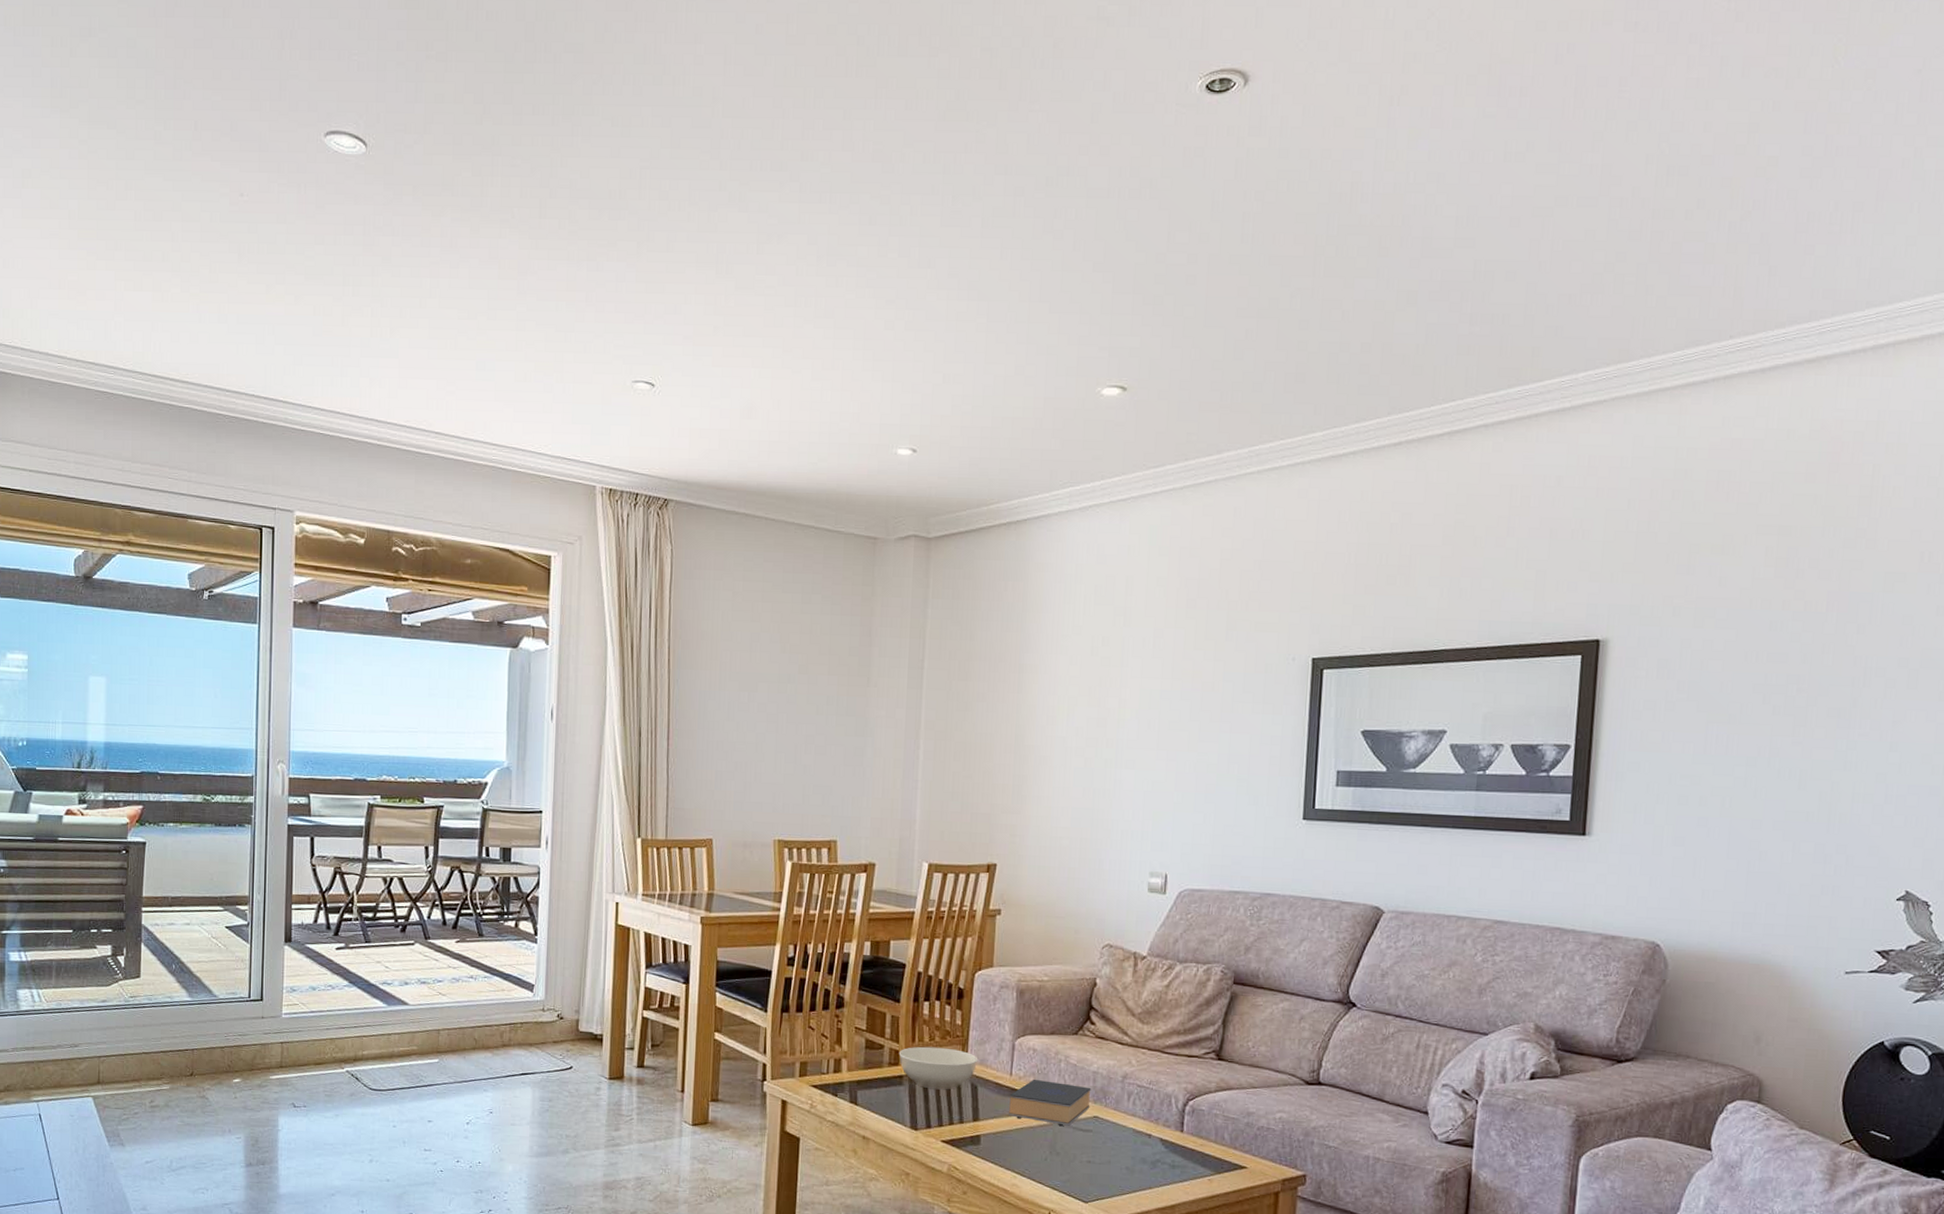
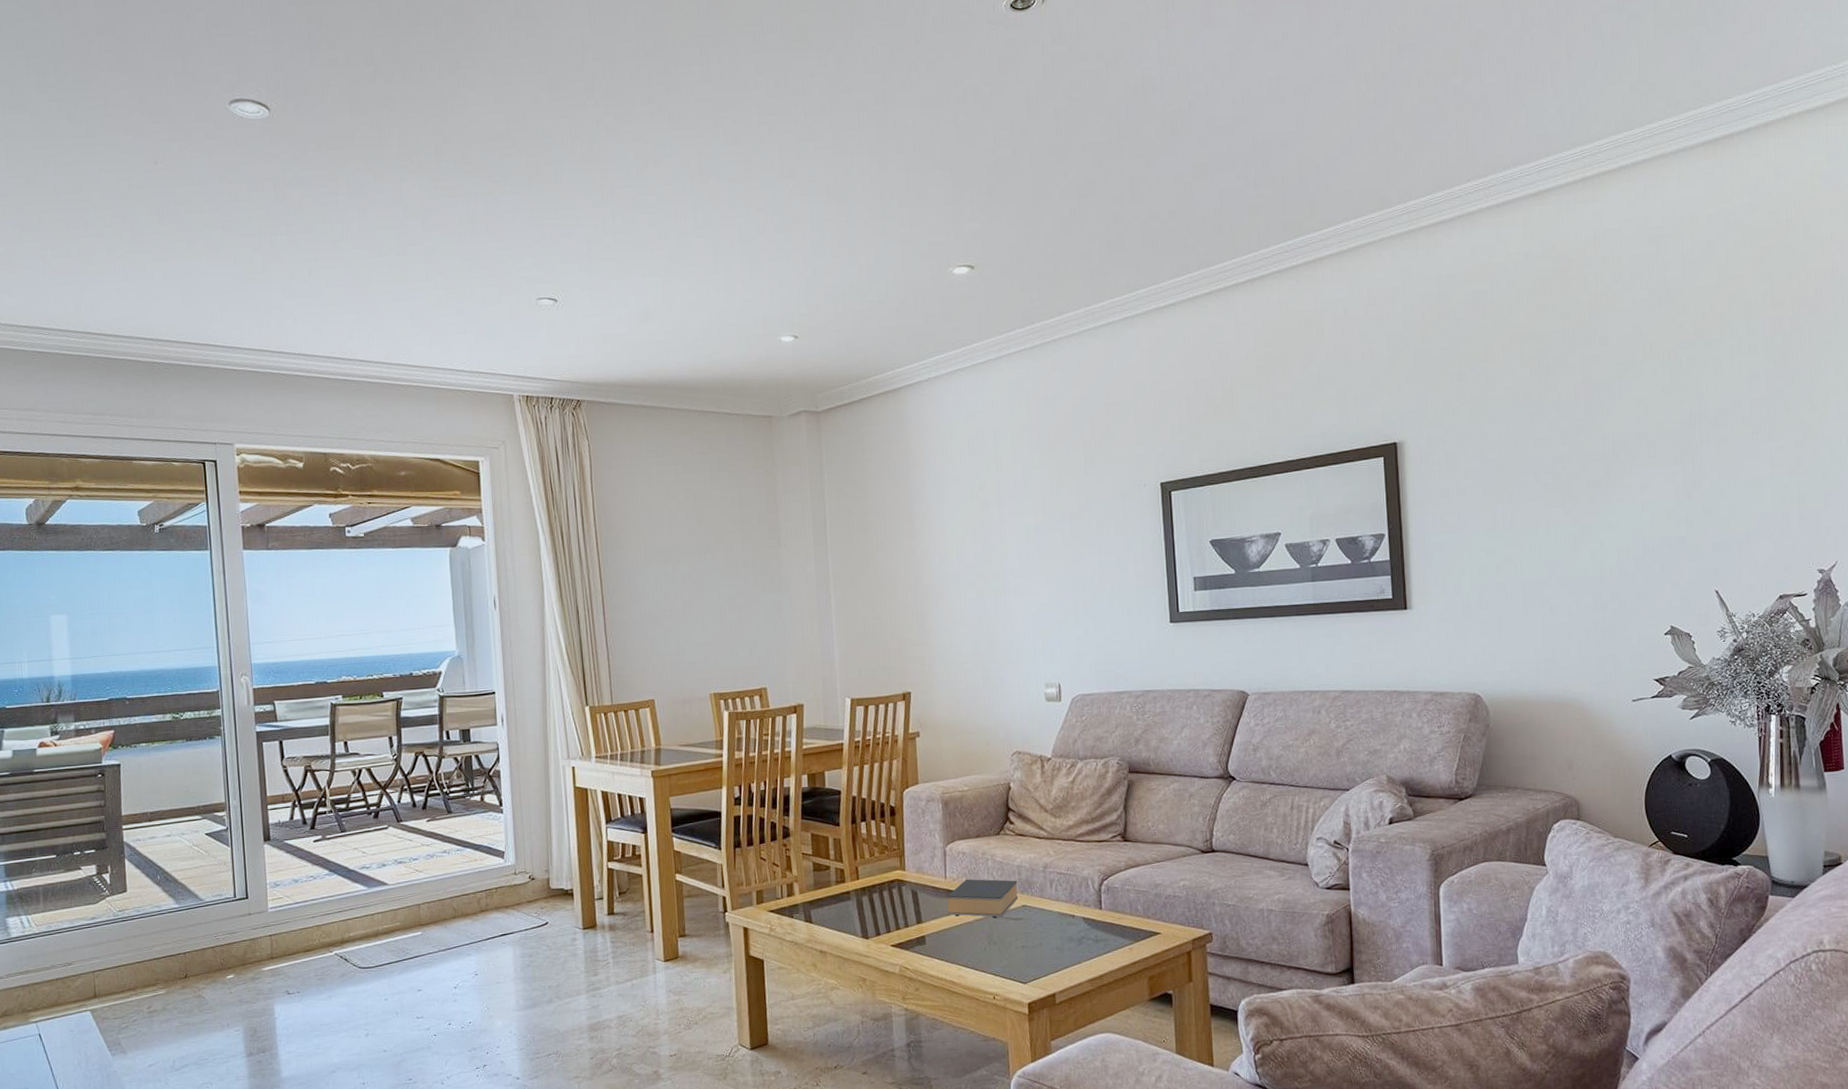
bowl: present [898,1046,978,1090] -> none [843,861,915,900]

